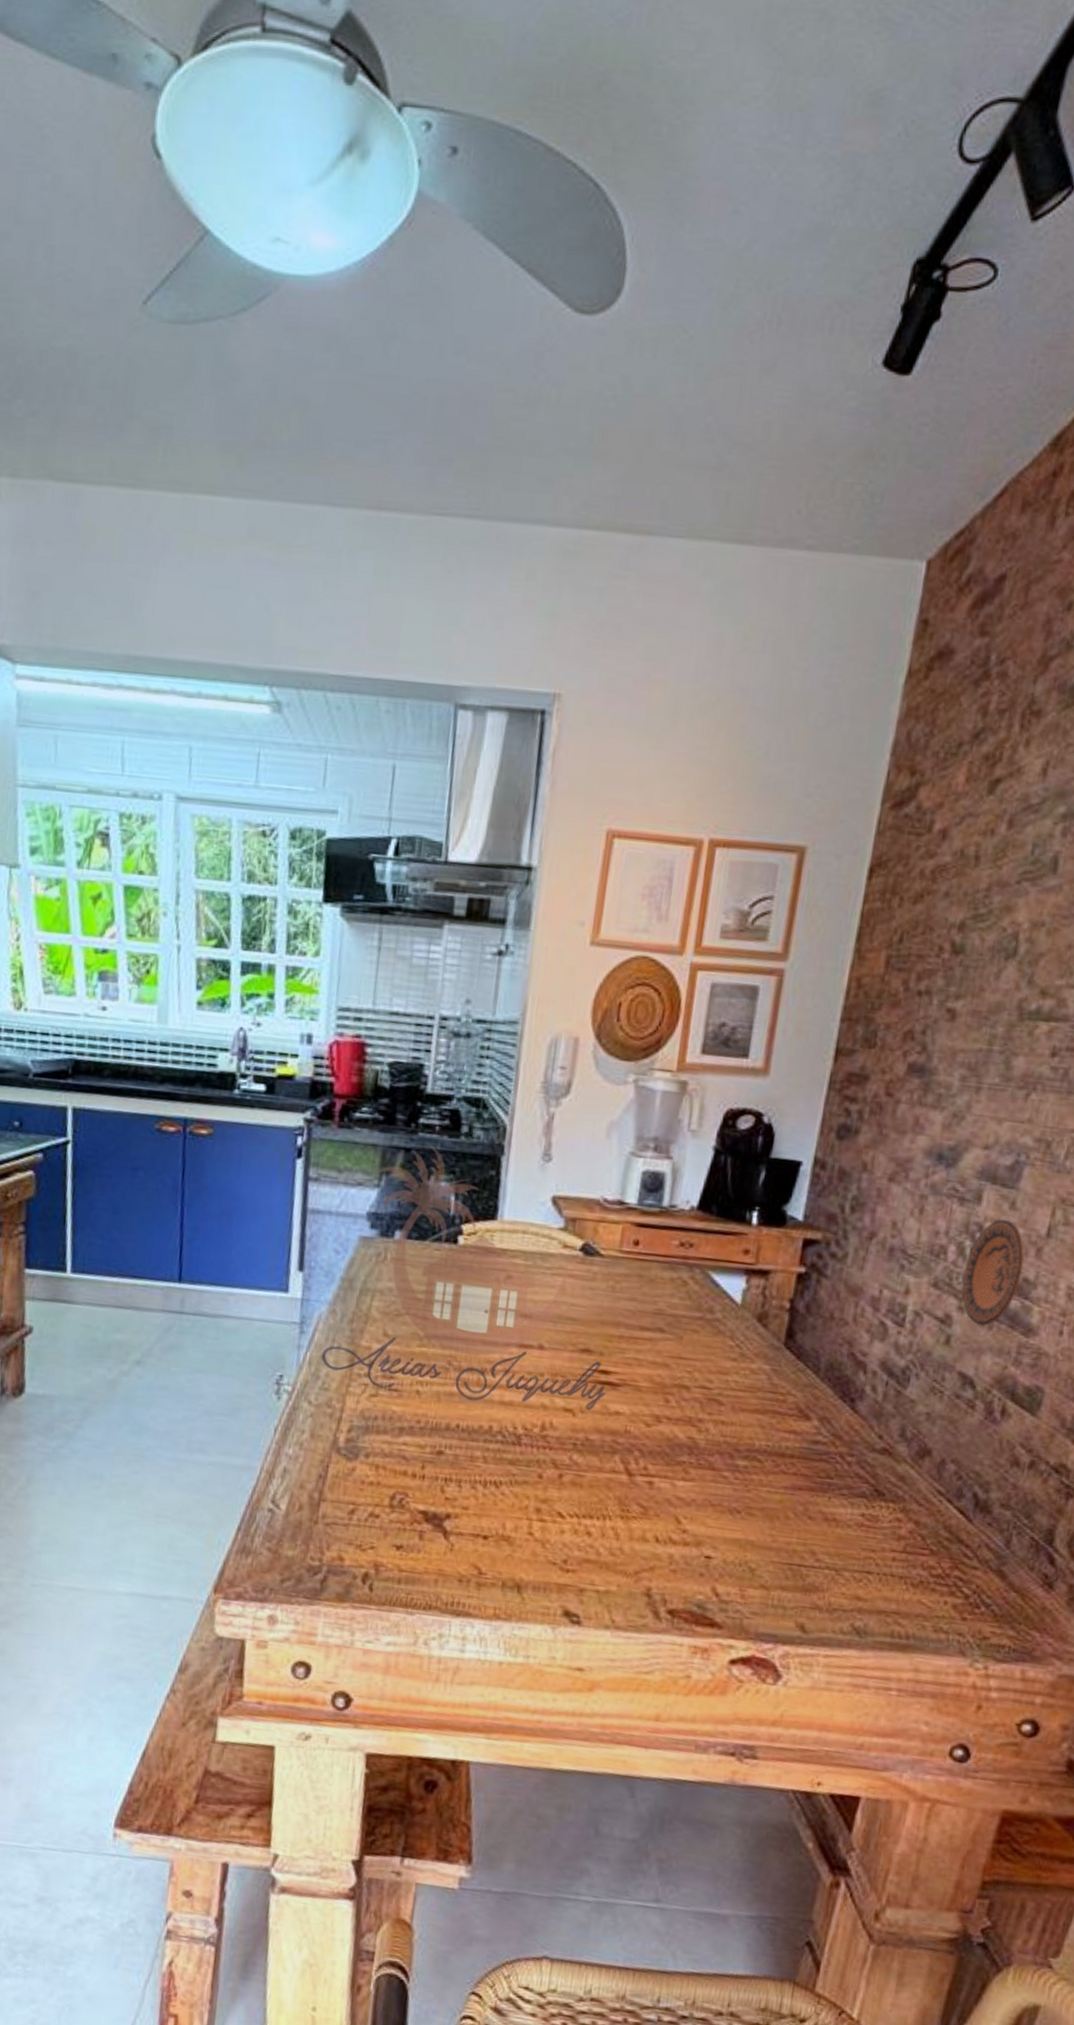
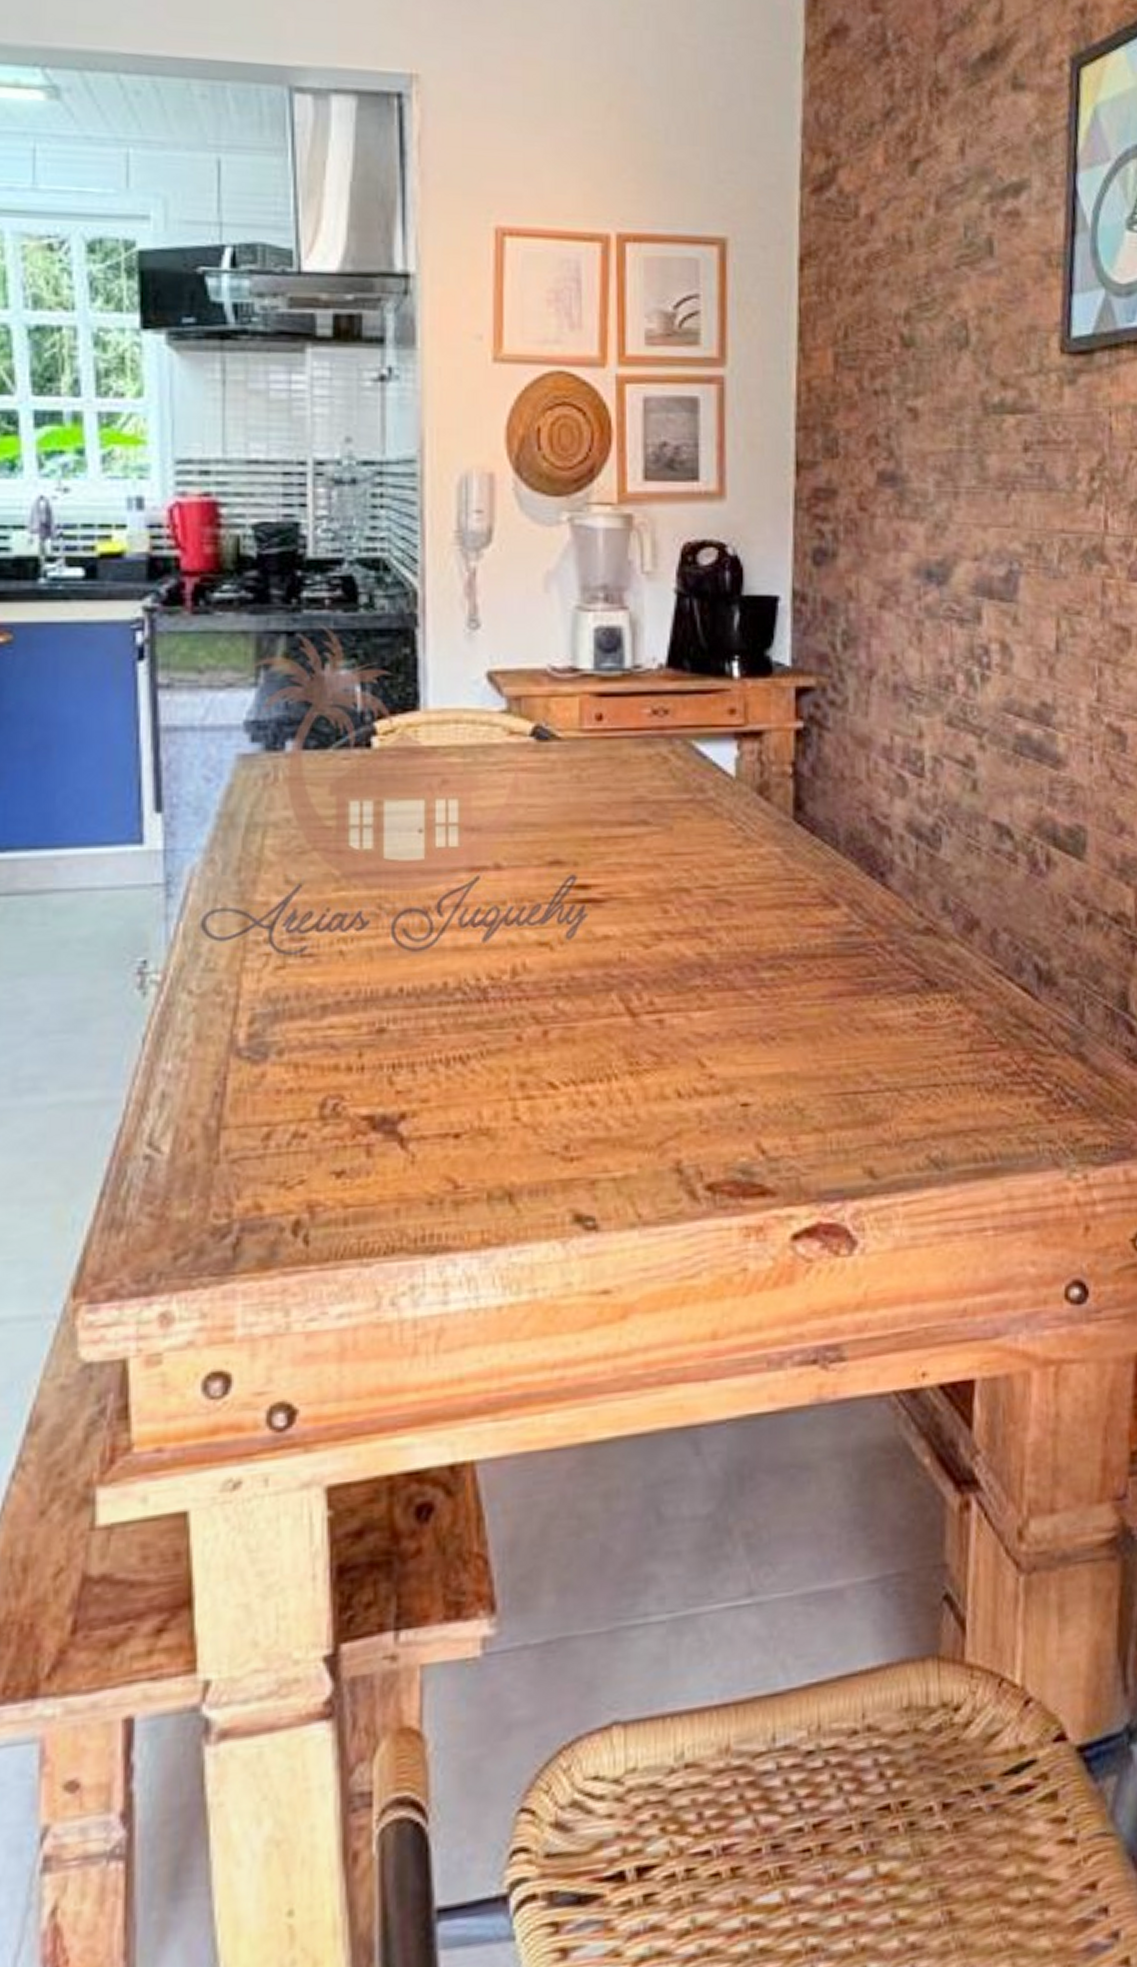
decorative plate: present [961,1219,1025,1326] -> none [977,637,1039,764]

